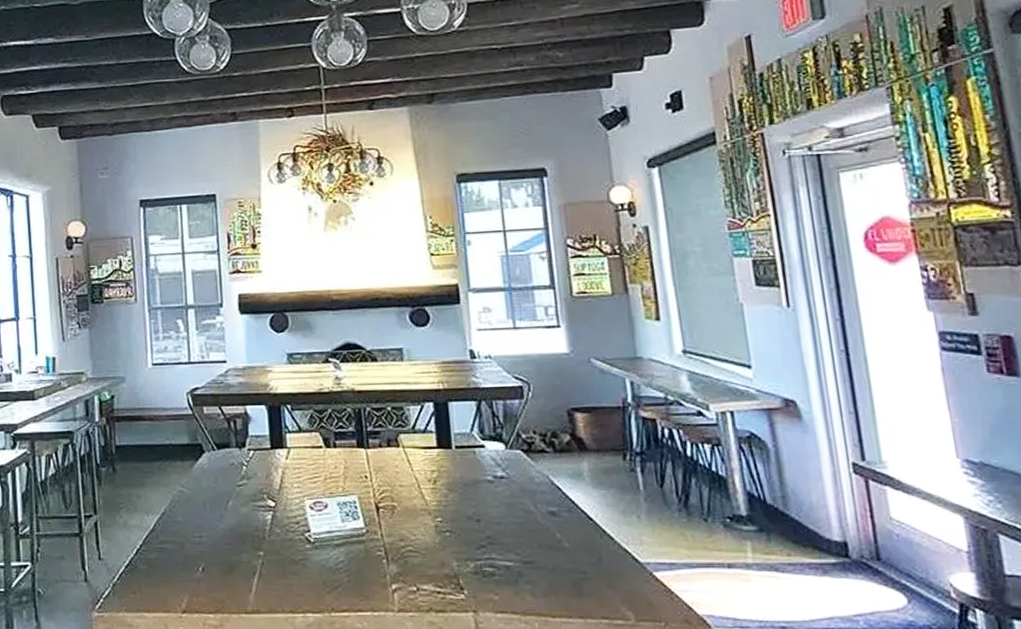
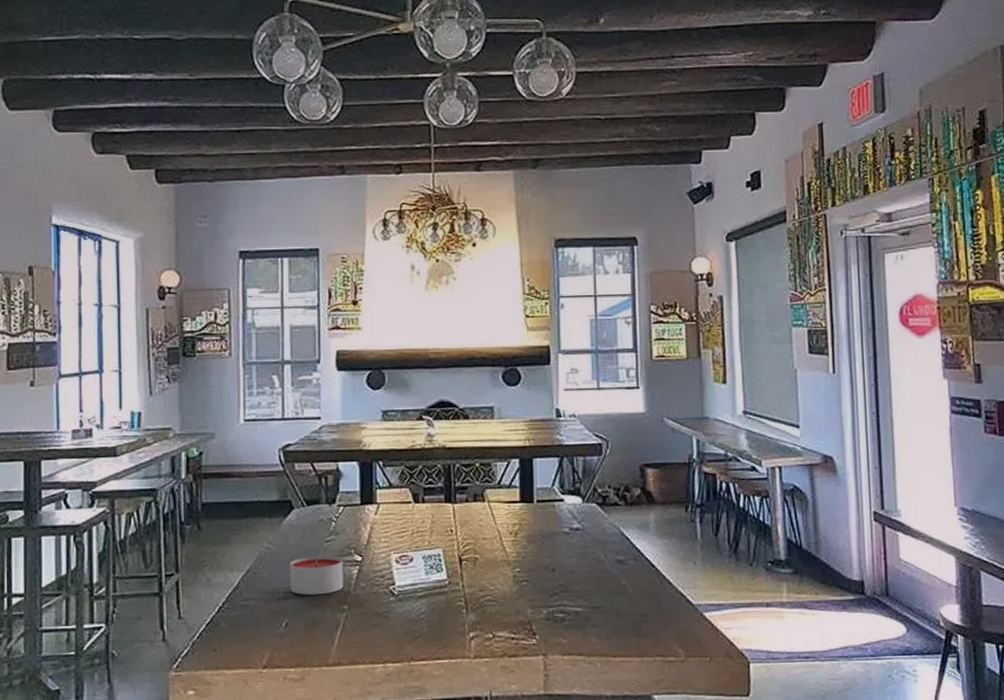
candle: none [203,500,258,540] -> present [290,555,344,596]

